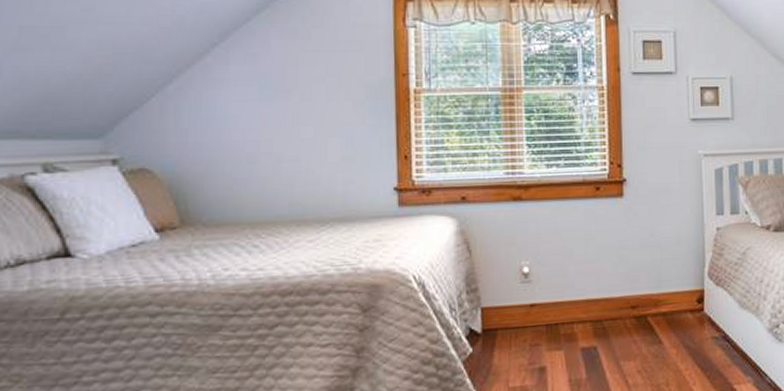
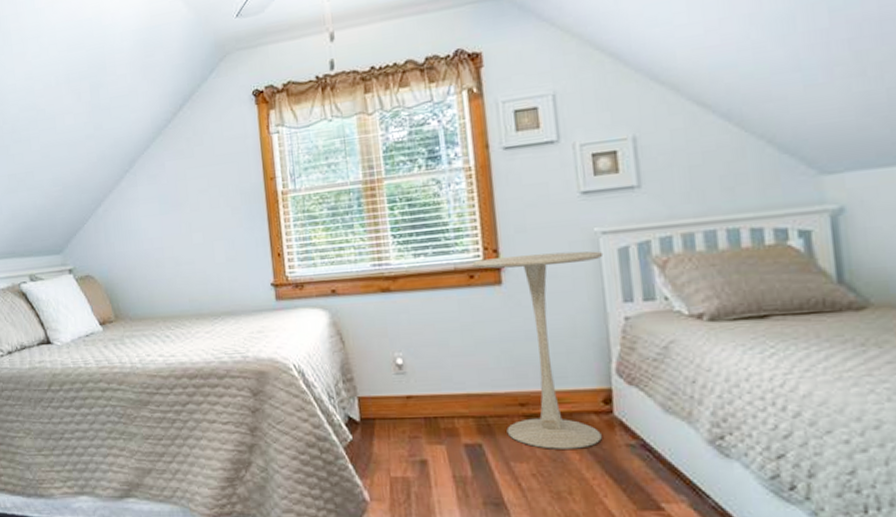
pedestal table: none [599,170,704,347] -> present [472,251,604,449]

